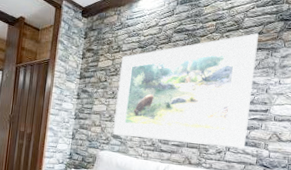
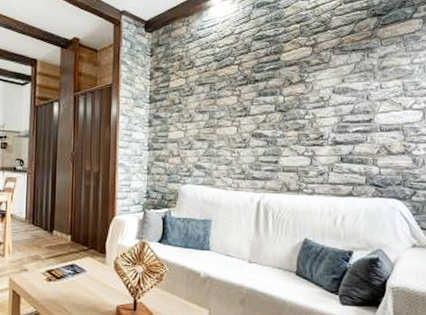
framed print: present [113,33,259,149] -> none [195,33,351,167]

